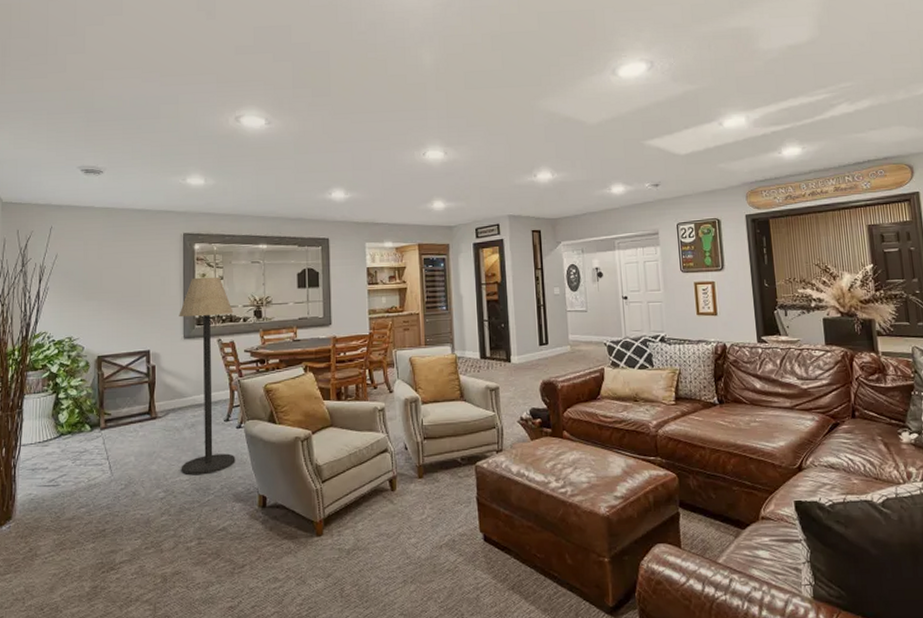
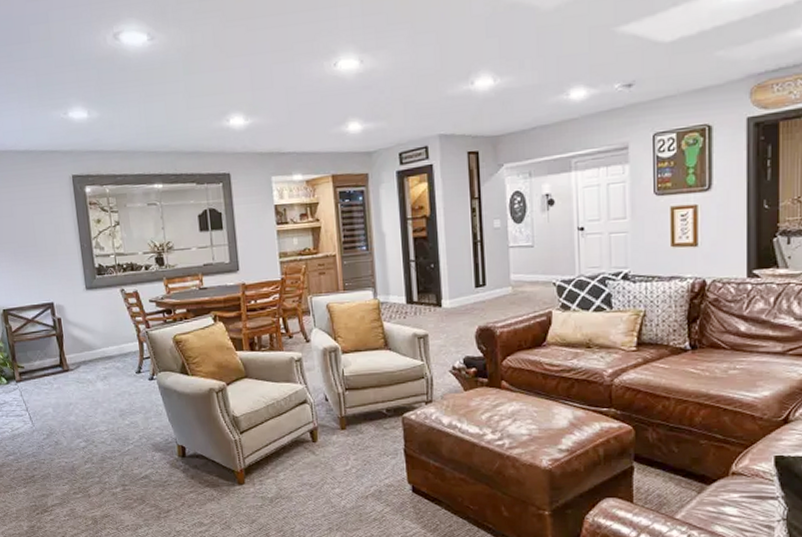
floor lamp: present [179,277,236,476] -> none [78,222,151,426]

